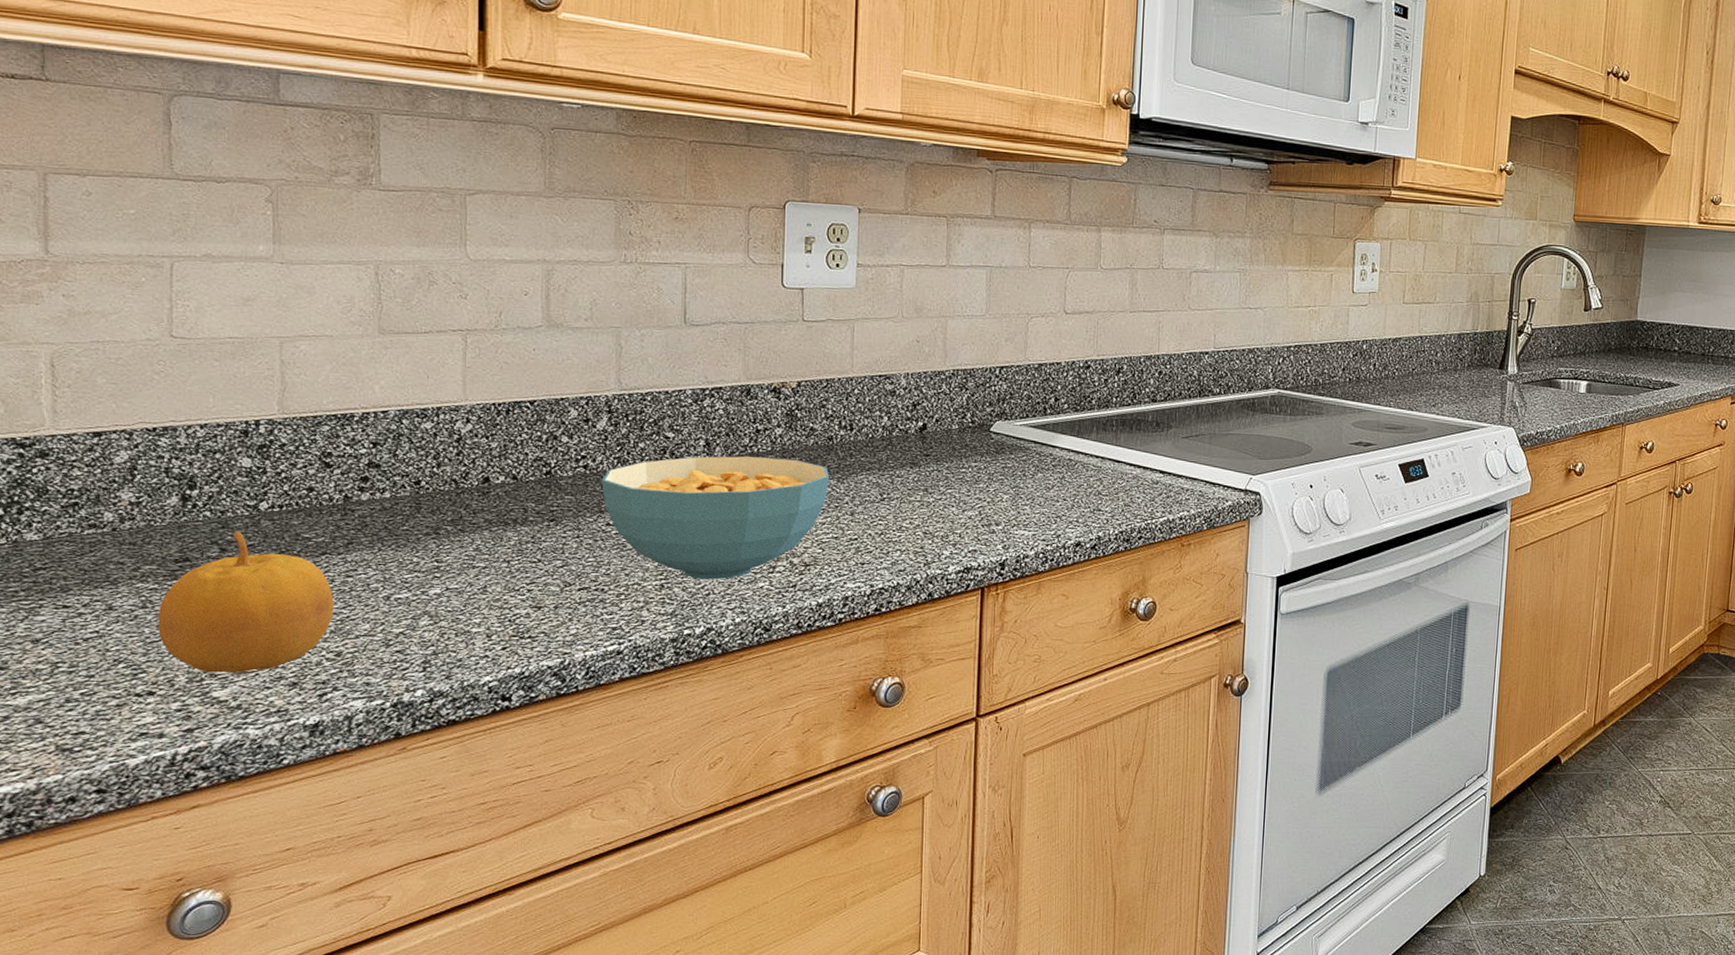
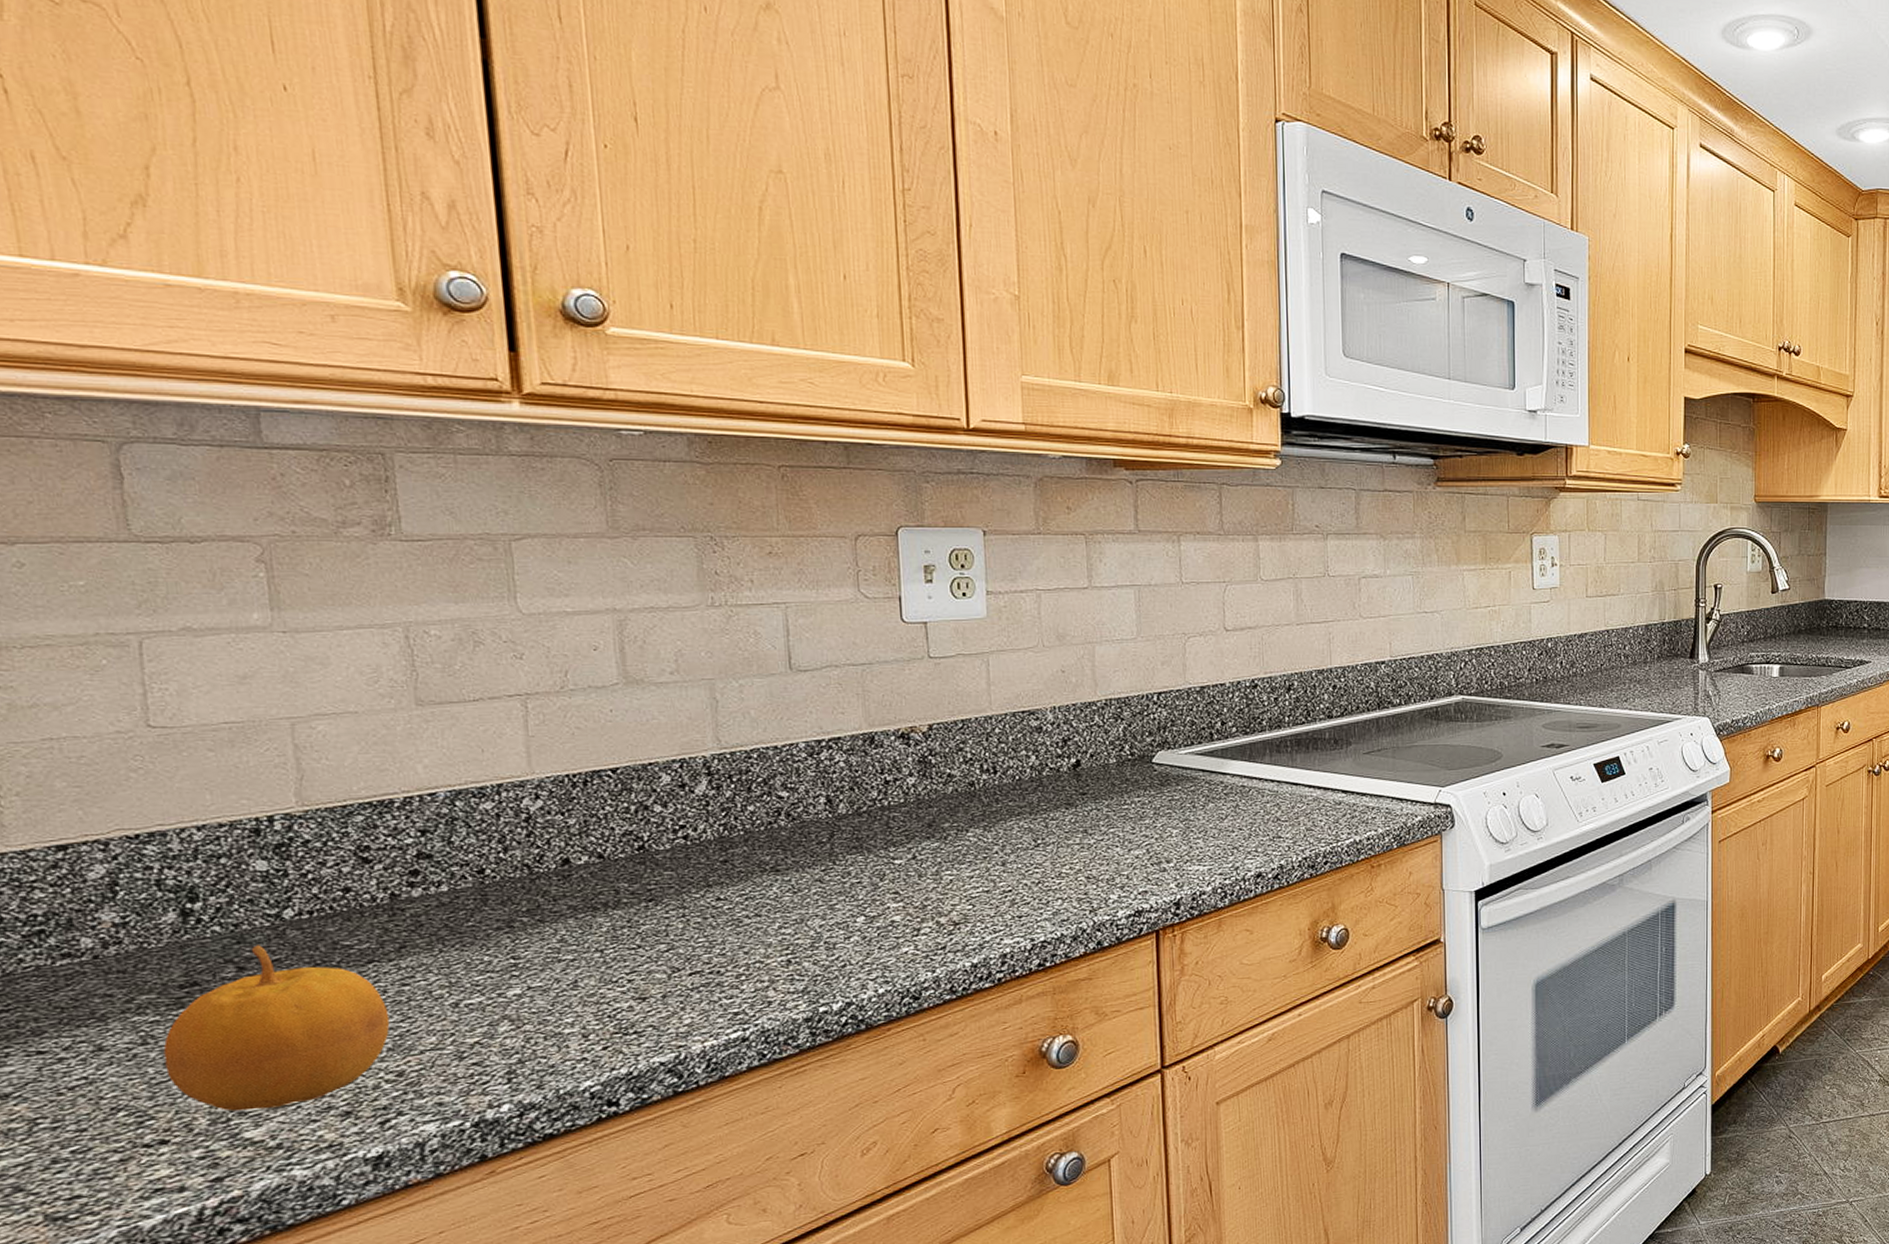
cereal bowl: present [601,456,829,580] -> none [706,810,974,951]

